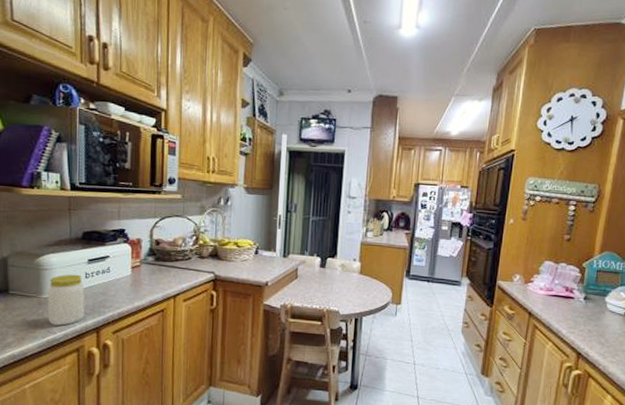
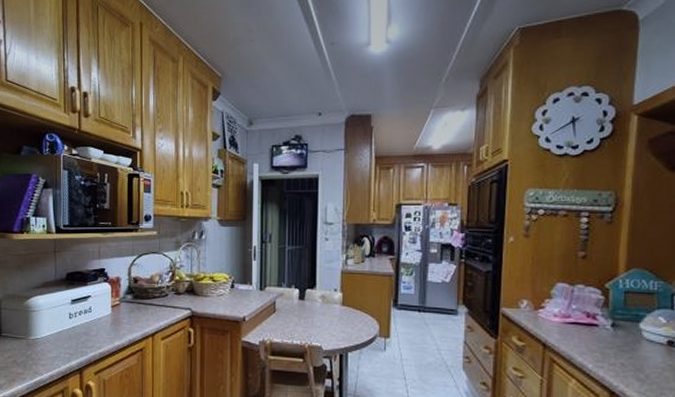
jar: present [47,274,85,326] -> none [35,315,69,367]

